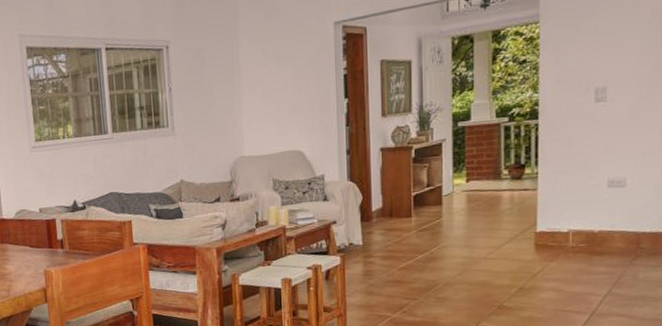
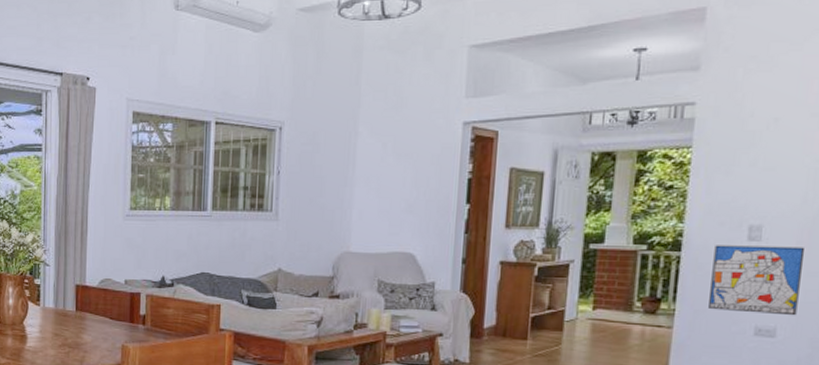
wall art: none [567,102,644,169] -> present [709,245,804,316]

